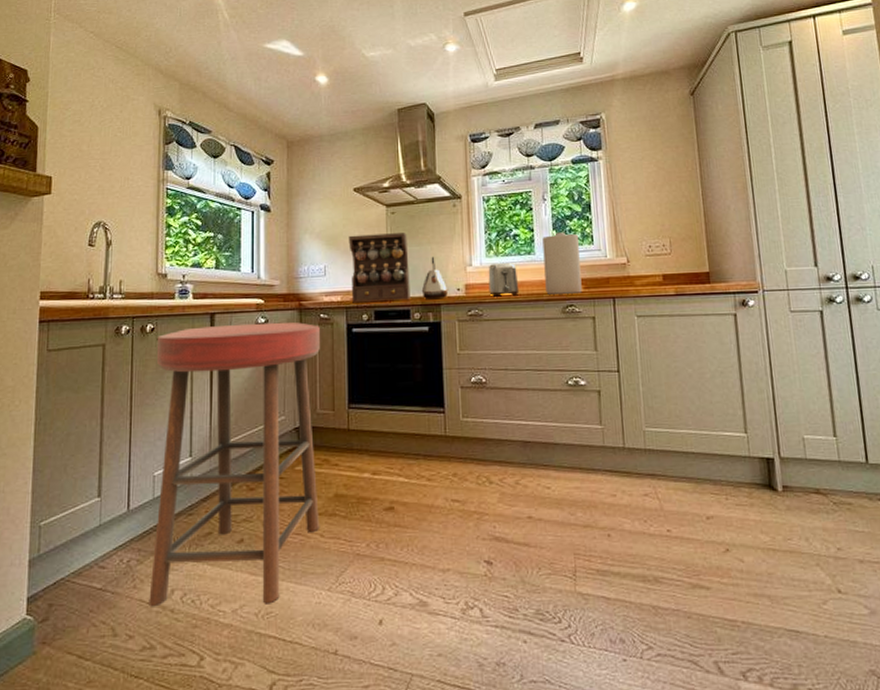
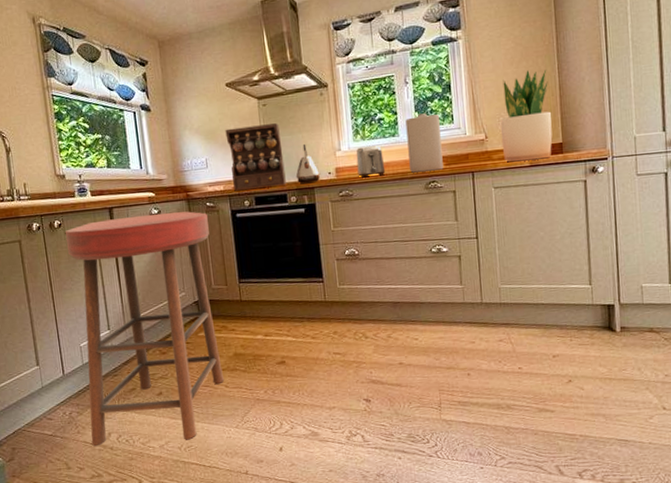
planter: none [642,195,699,290] -> present [500,69,553,163]

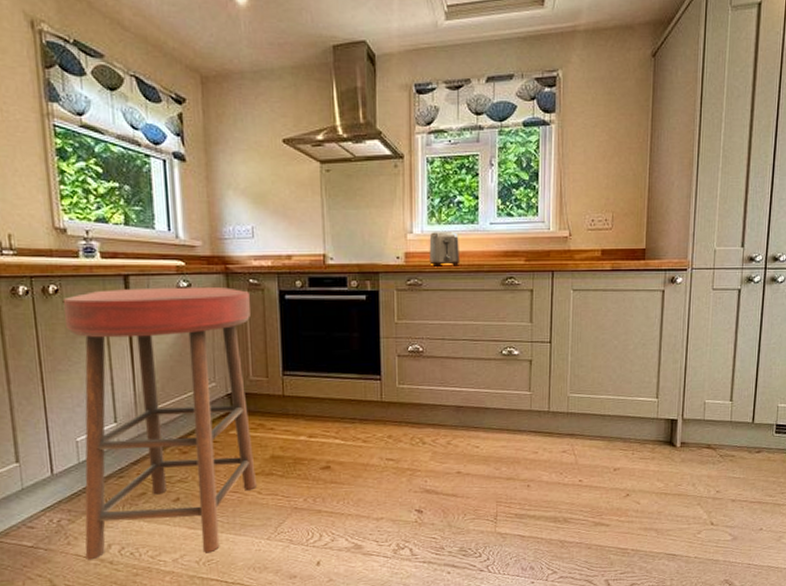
spice rack: present [225,123,286,191] -> none [278,194,347,269]
kettle: present [295,143,321,184] -> none [358,221,388,268]
paper towel holder: present [405,113,444,173] -> none [487,201,523,266]
planter: present [500,69,553,163] -> none [585,167,638,264]

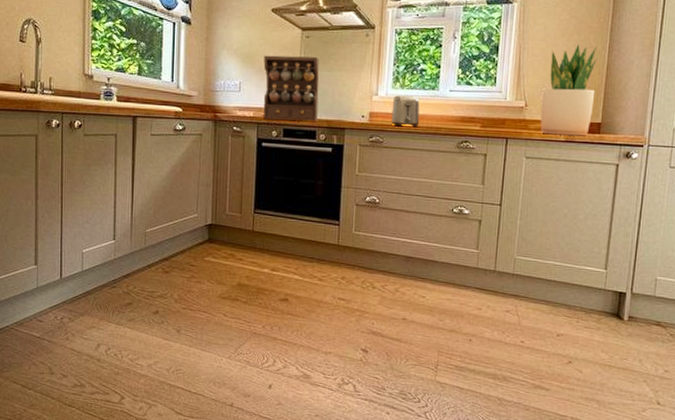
bar stool: present [62,286,256,559] -> none [79,127,232,363]
spice rack: none [278,194,347,269] -> present [263,55,319,121]
planter: none [585,167,638,264] -> present [540,44,598,136]

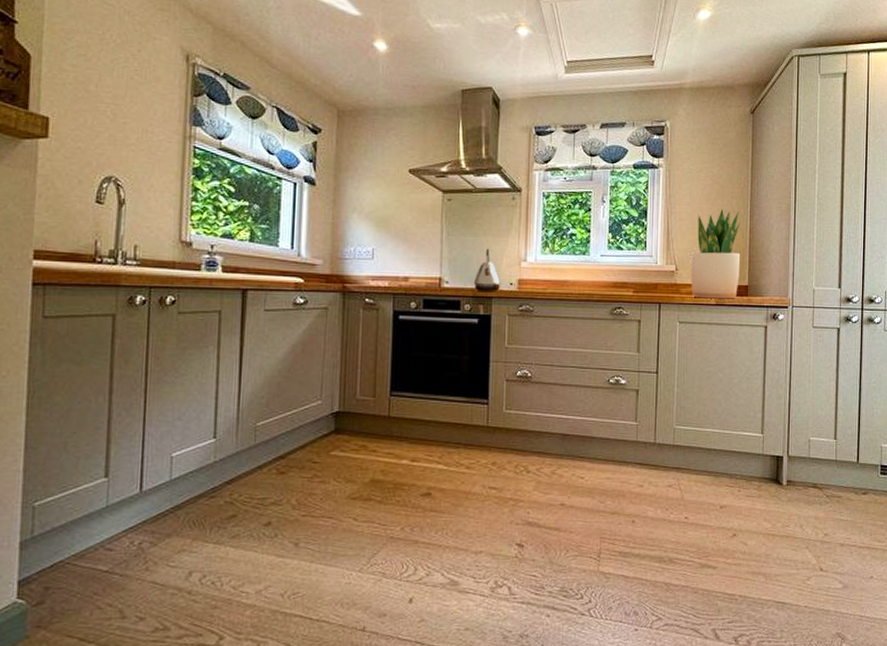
spice rack: present [263,55,319,121] -> none [400,219,463,291]
kettle: none [328,82,354,124] -> present [473,248,501,292]
toaster: present [391,95,420,128] -> none [541,261,572,295]

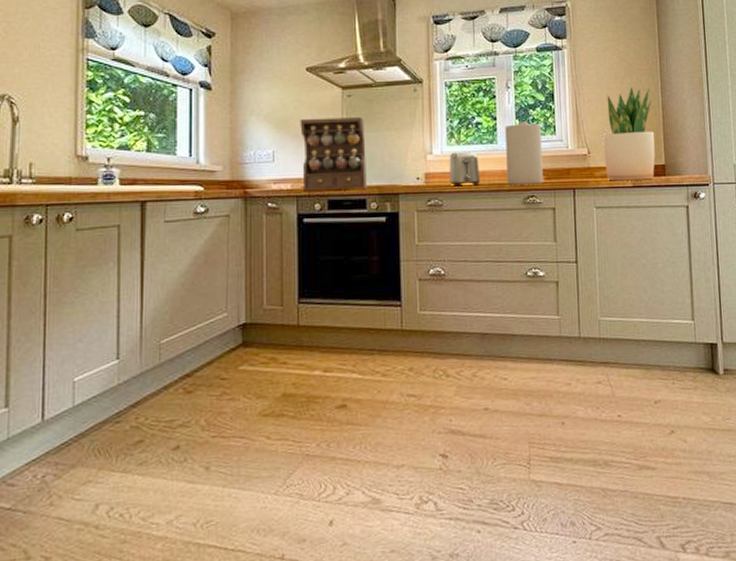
spice rack: none [400,219,463,291] -> present [300,117,367,192]
kettle: present [473,248,501,292] -> none [378,143,408,189]
toaster: none [541,261,572,295] -> present [449,152,481,187]
paper towel holder: none [597,235,632,296] -> present [505,121,544,185]

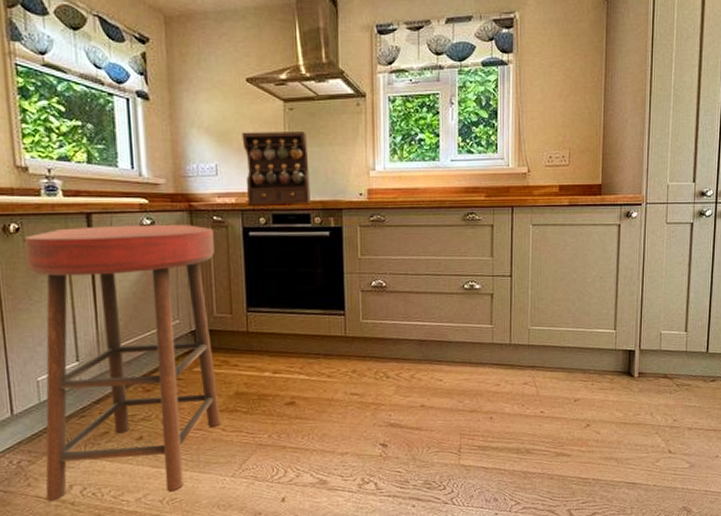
bar stool: none [68,211,267,523] -> present [23,224,221,501]
toaster: present [449,152,481,187] -> none [391,169,422,203]
paper towel holder: present [505,121,544,185] -> none [448,139,483,202]
planter: present [603,87,656,181] -> none [543,105,594,200]

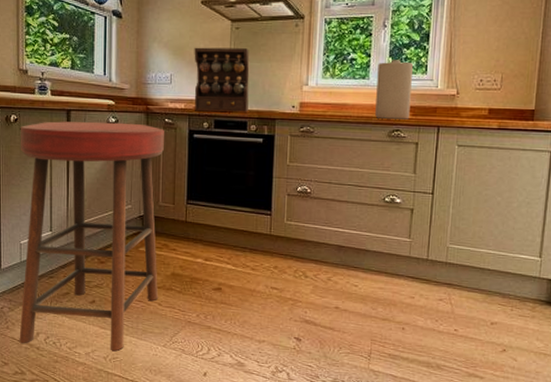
paper towel holder: none [448,139,483,202] -> present [375,59,413,120]

